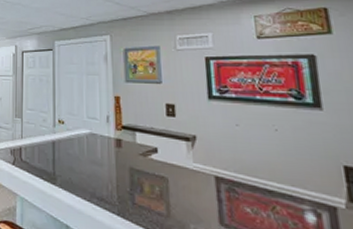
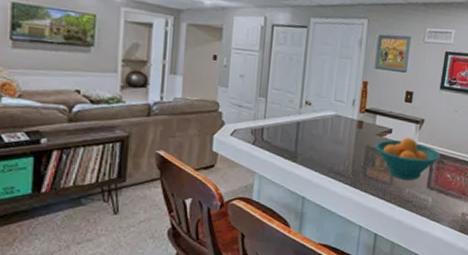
fruit bowl: none [140,157,230,213] -> present [375,137,441,180]

